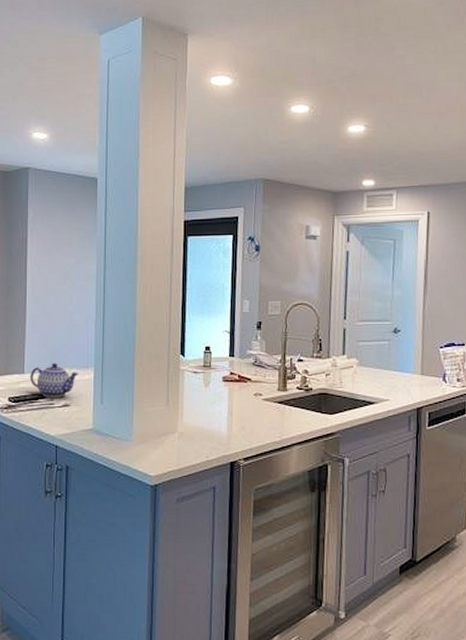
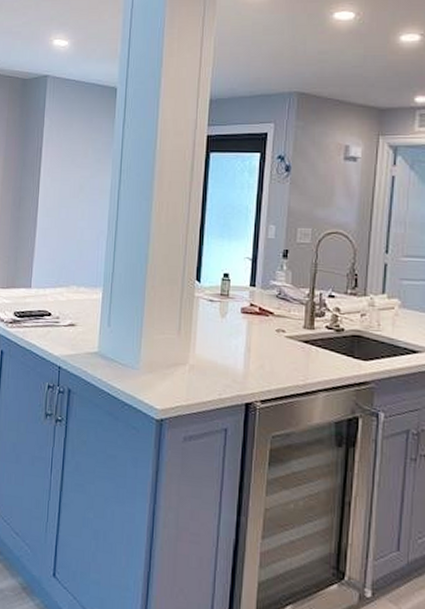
teapot: present [30,363,79,398] -> none [37,279,87,316]

